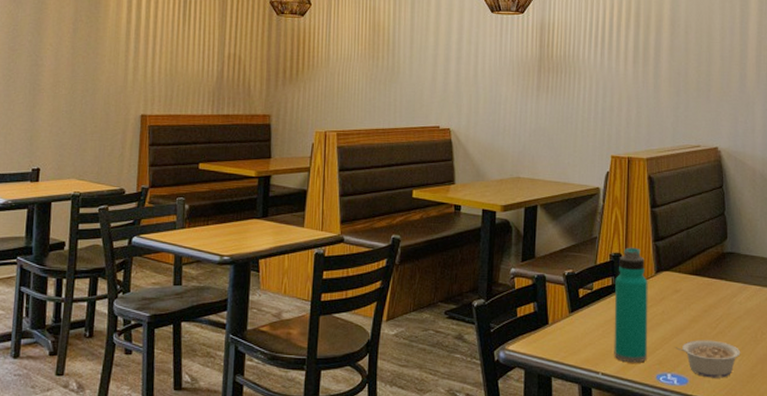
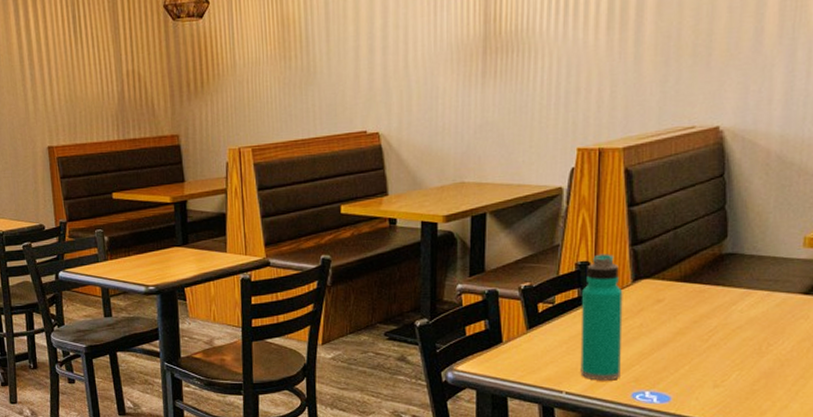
legume: present [675,340,741,378] -> none [655,354,739,395]

